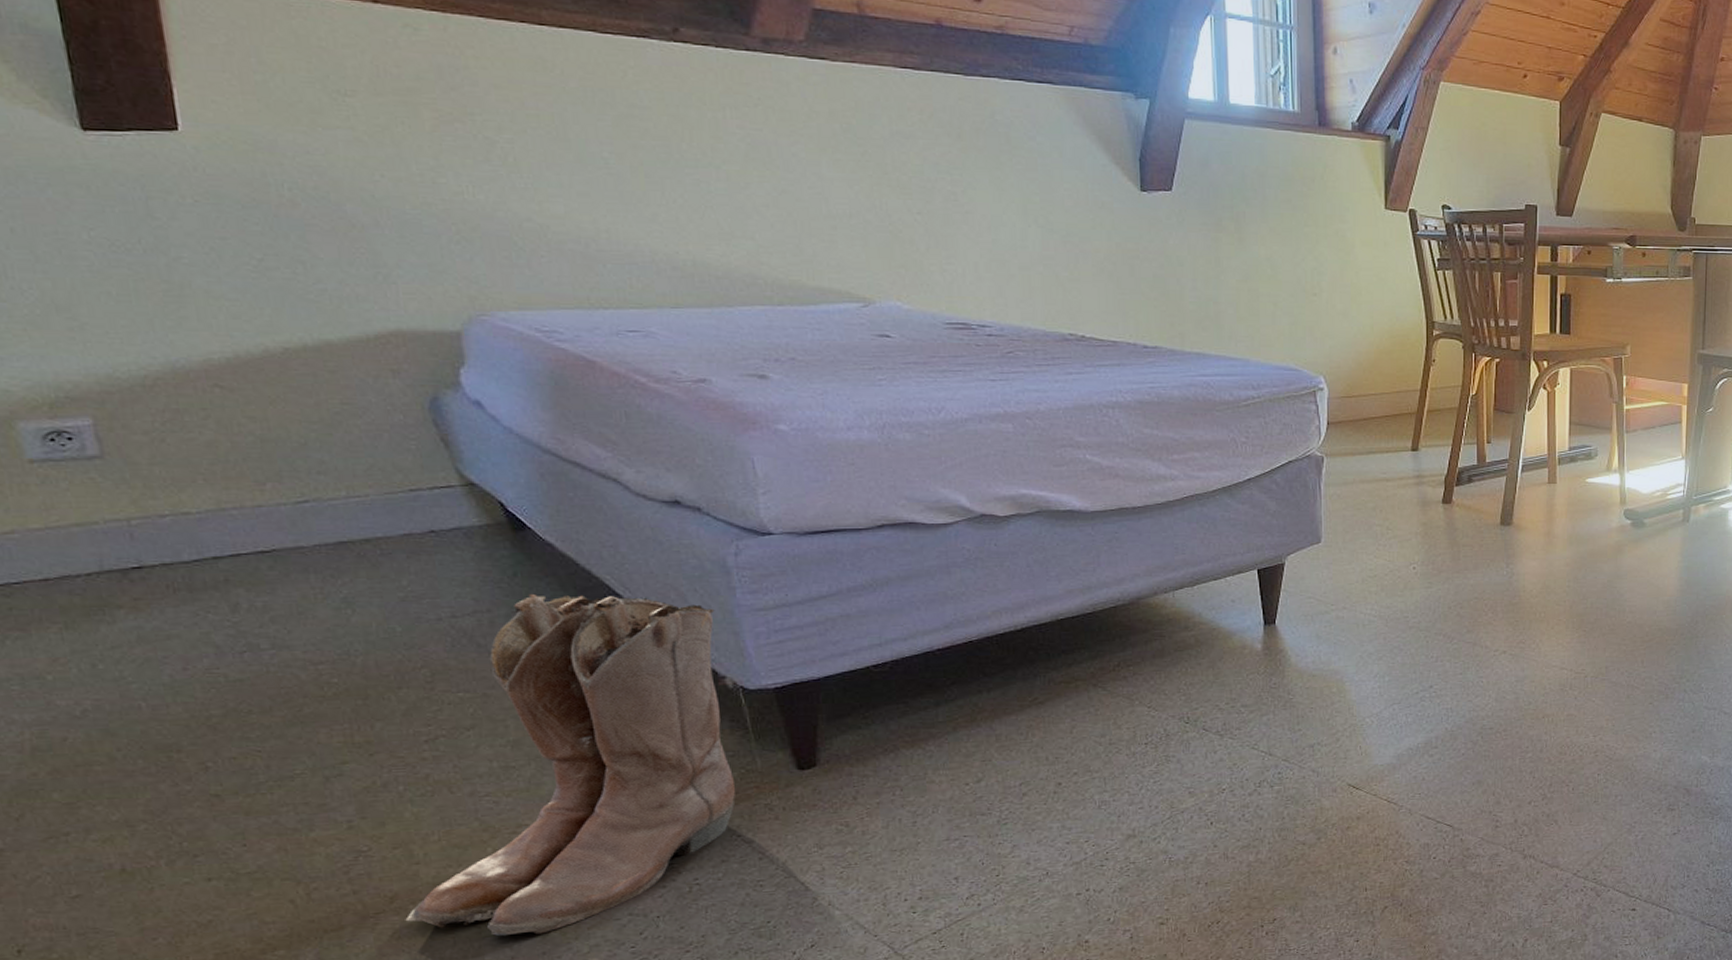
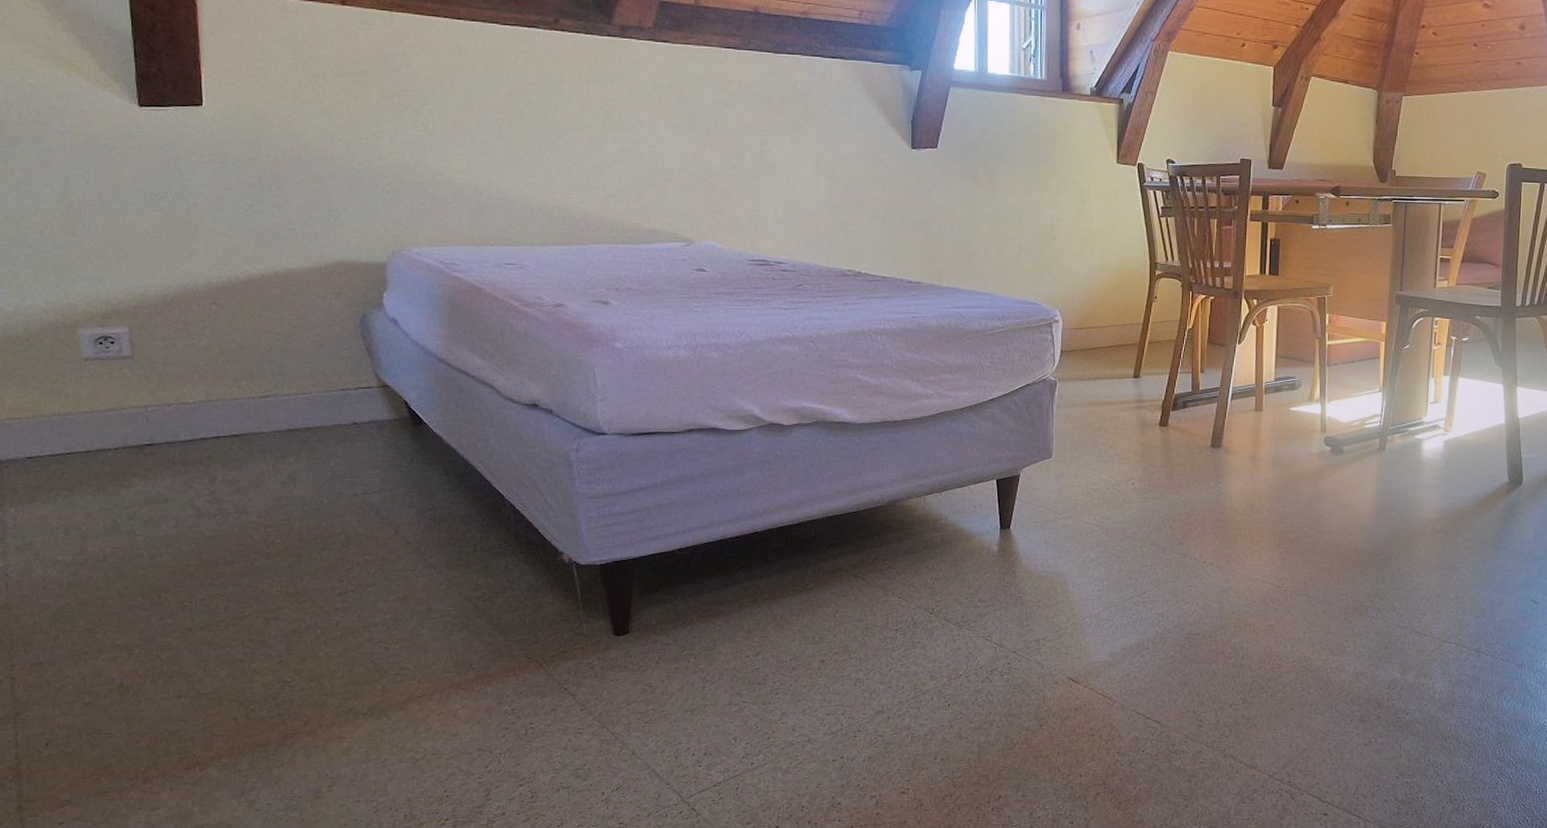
boots: present [405,593,735,937] -> none [314,476,565,761]

